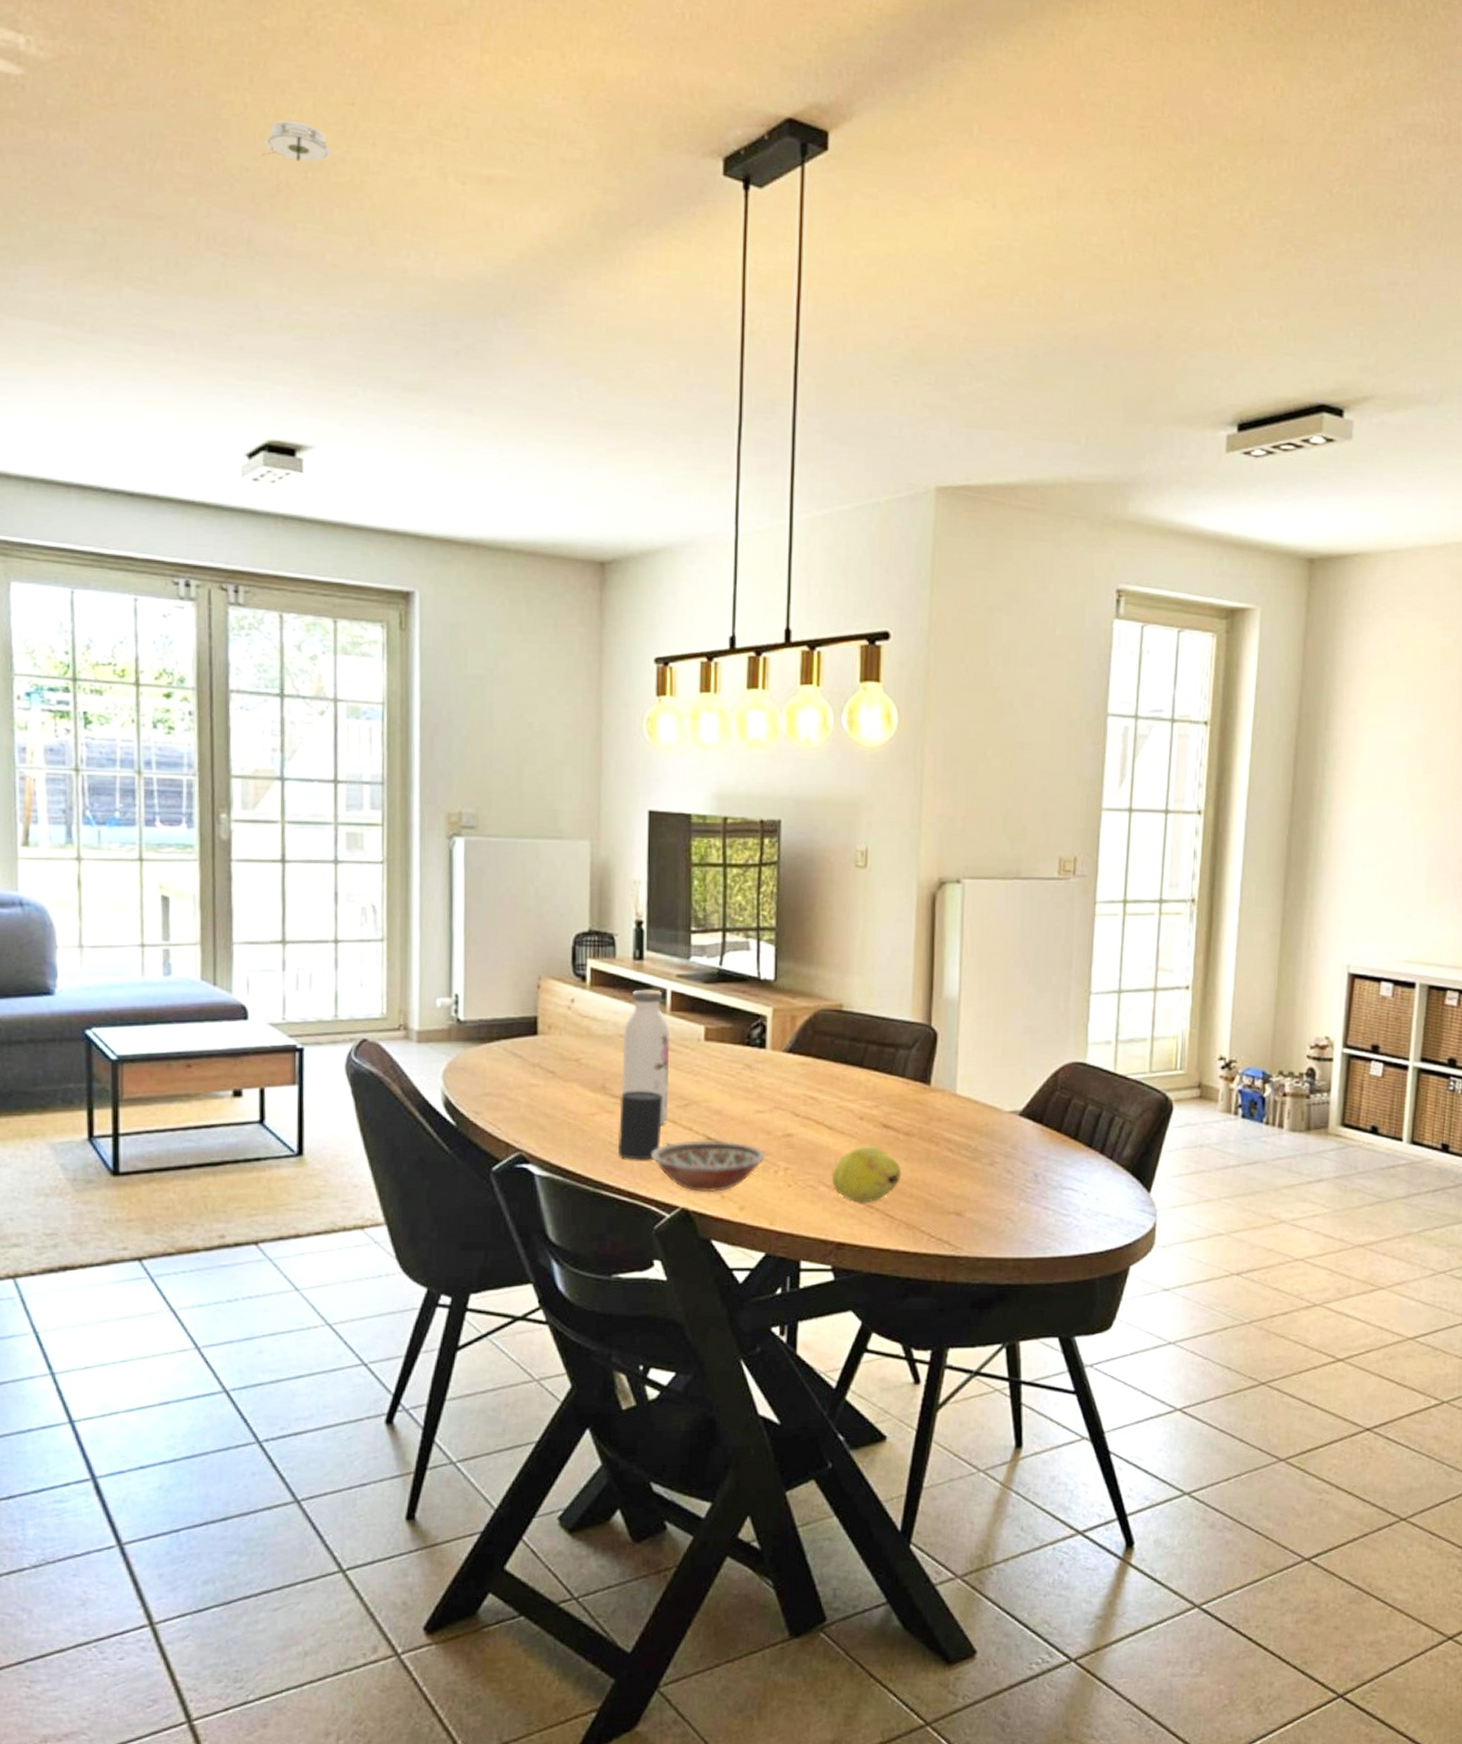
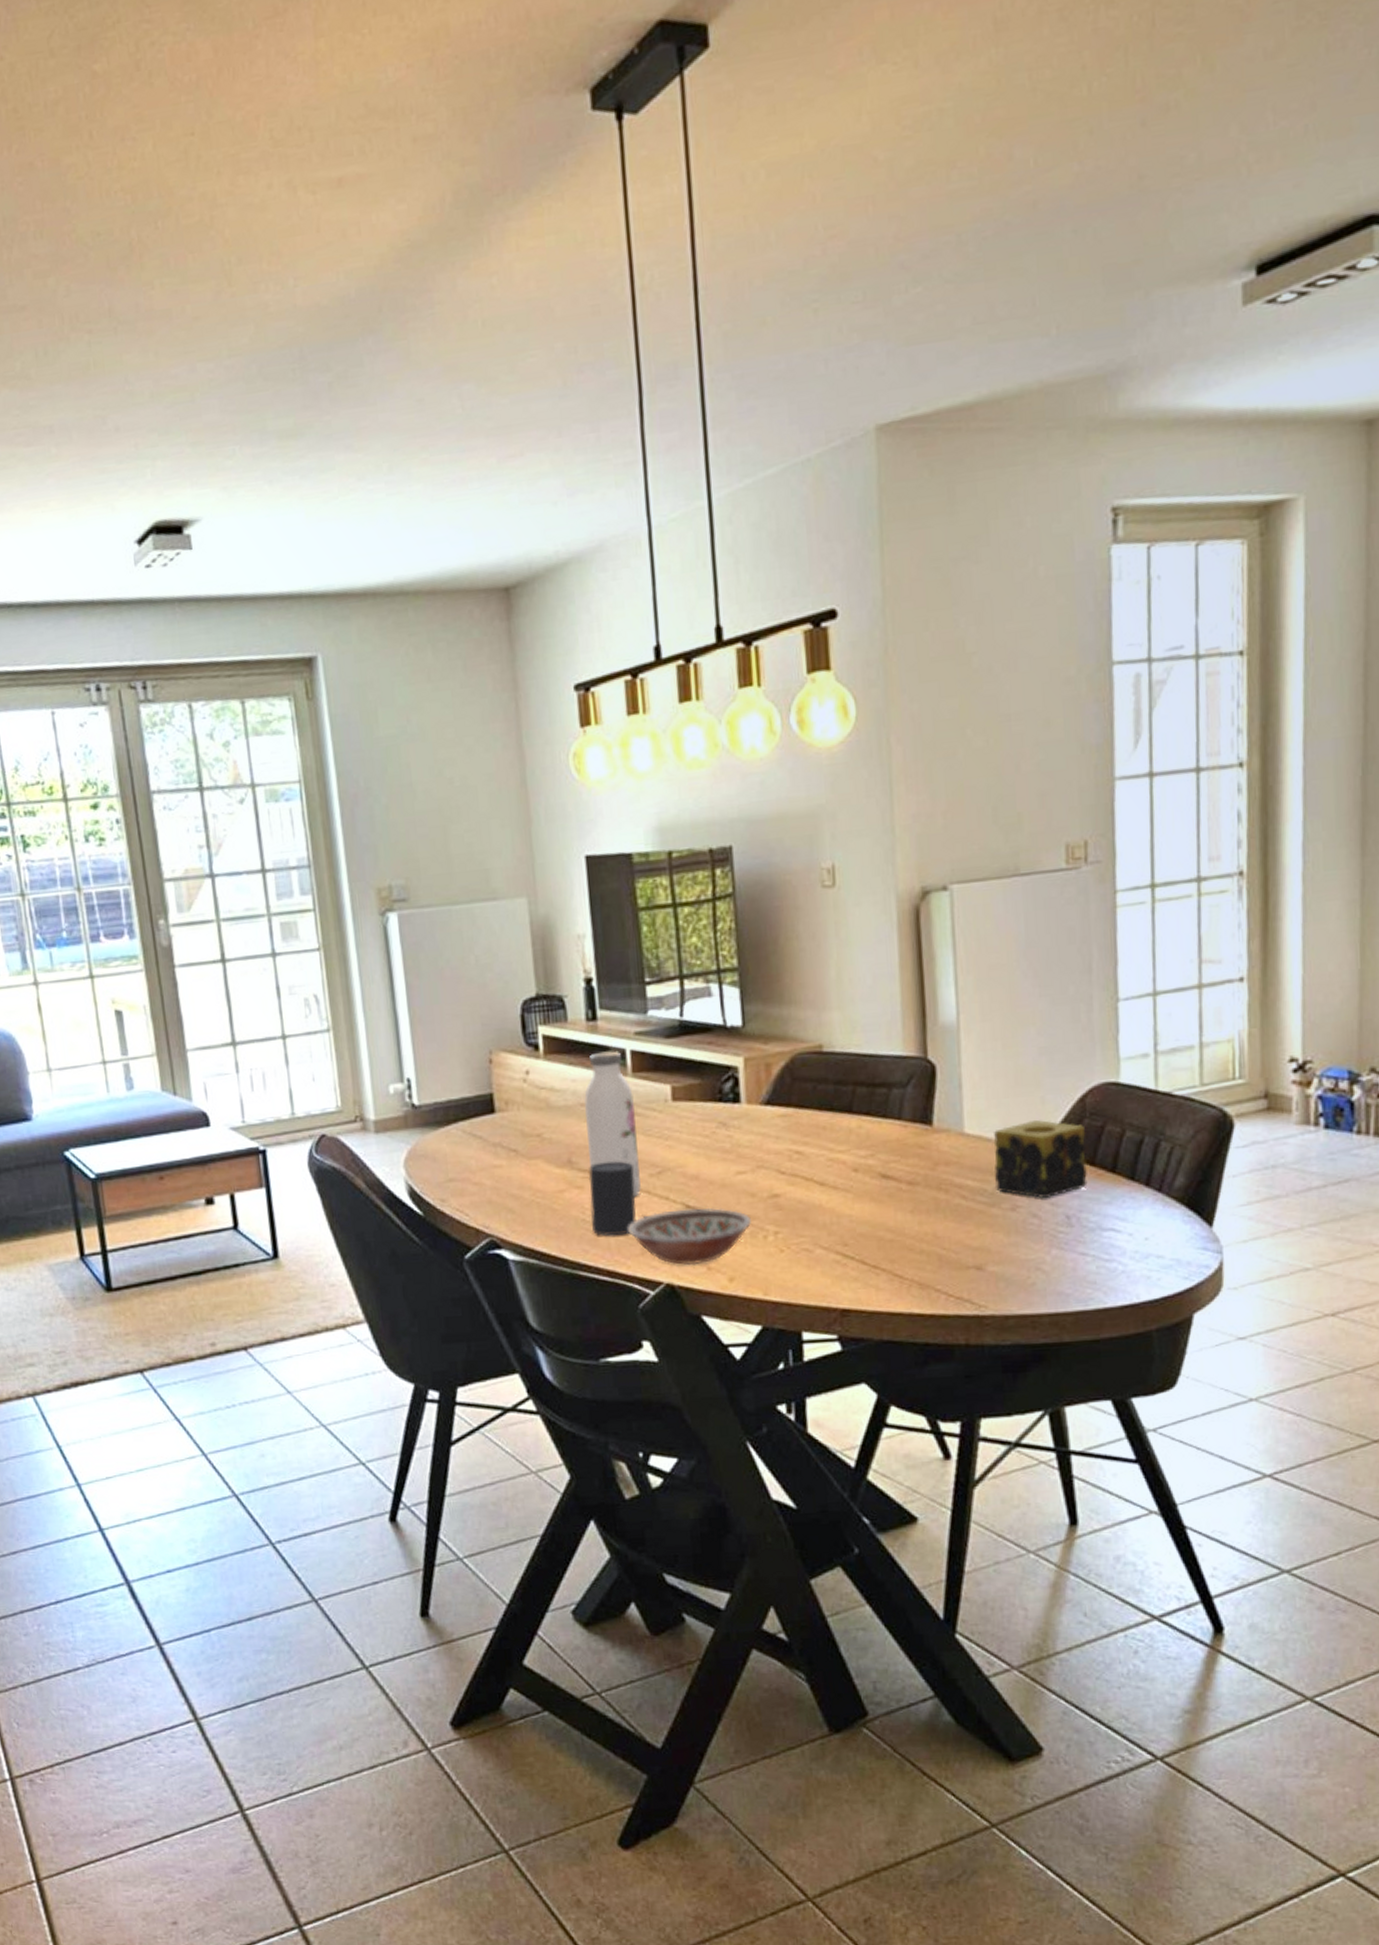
smoke detector: present [261,120,332,162] -> none [110,168,178,215]
fruit: present [831,1144,902,1202] -> none [828,1199,908,1263]
candle: none [978,1088,1055,1158] -> present [993,1119,1088,1199]

